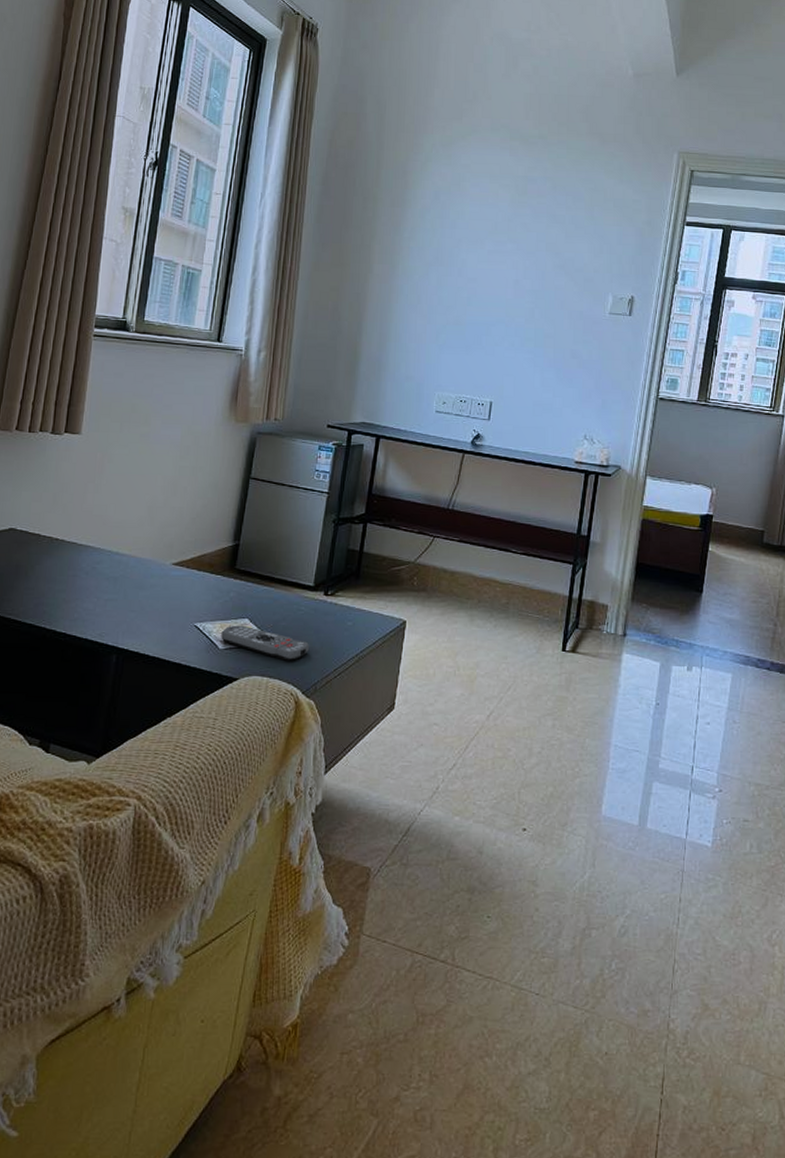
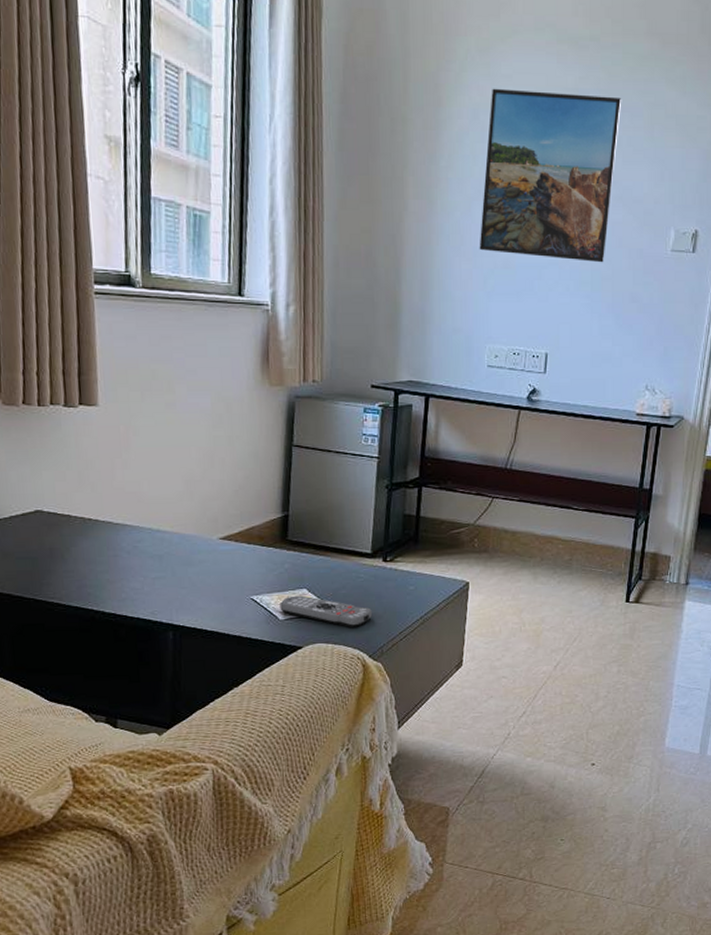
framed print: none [433,175,566,323] -> present [479,88,622,263]

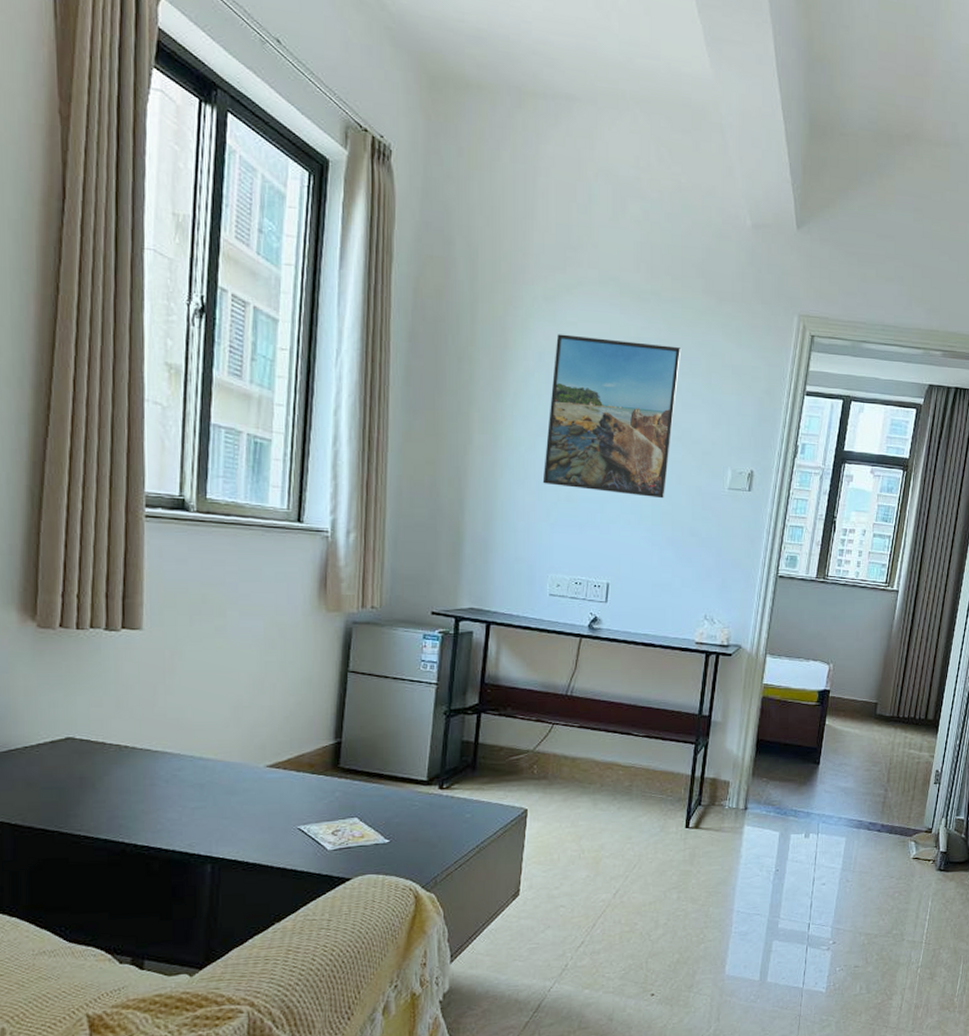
remote control: present [280,595,373,627] -> none [329,824,427,857]

